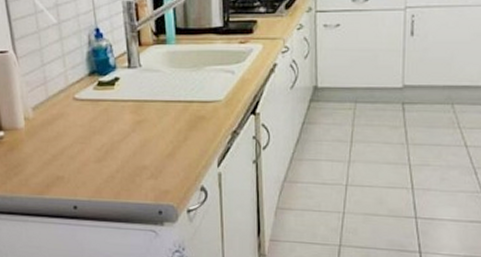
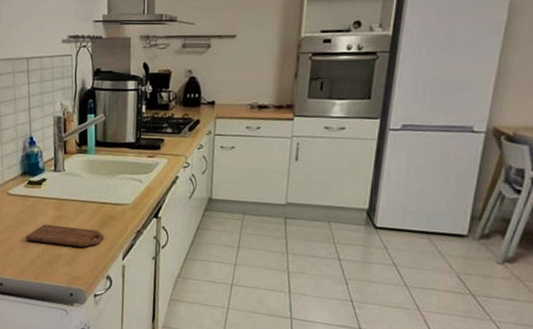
cutting board: none [100,132,194,156] -> present [25,224,104,248]

